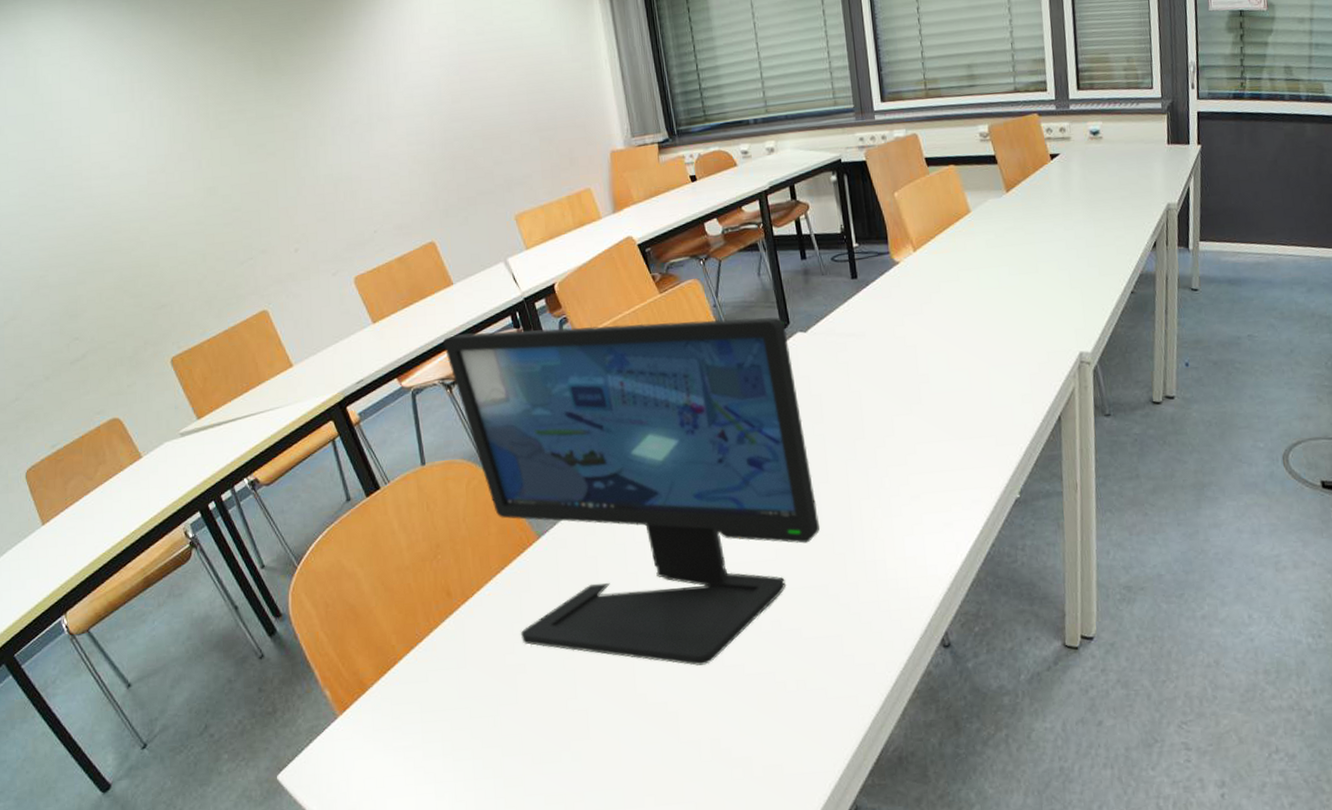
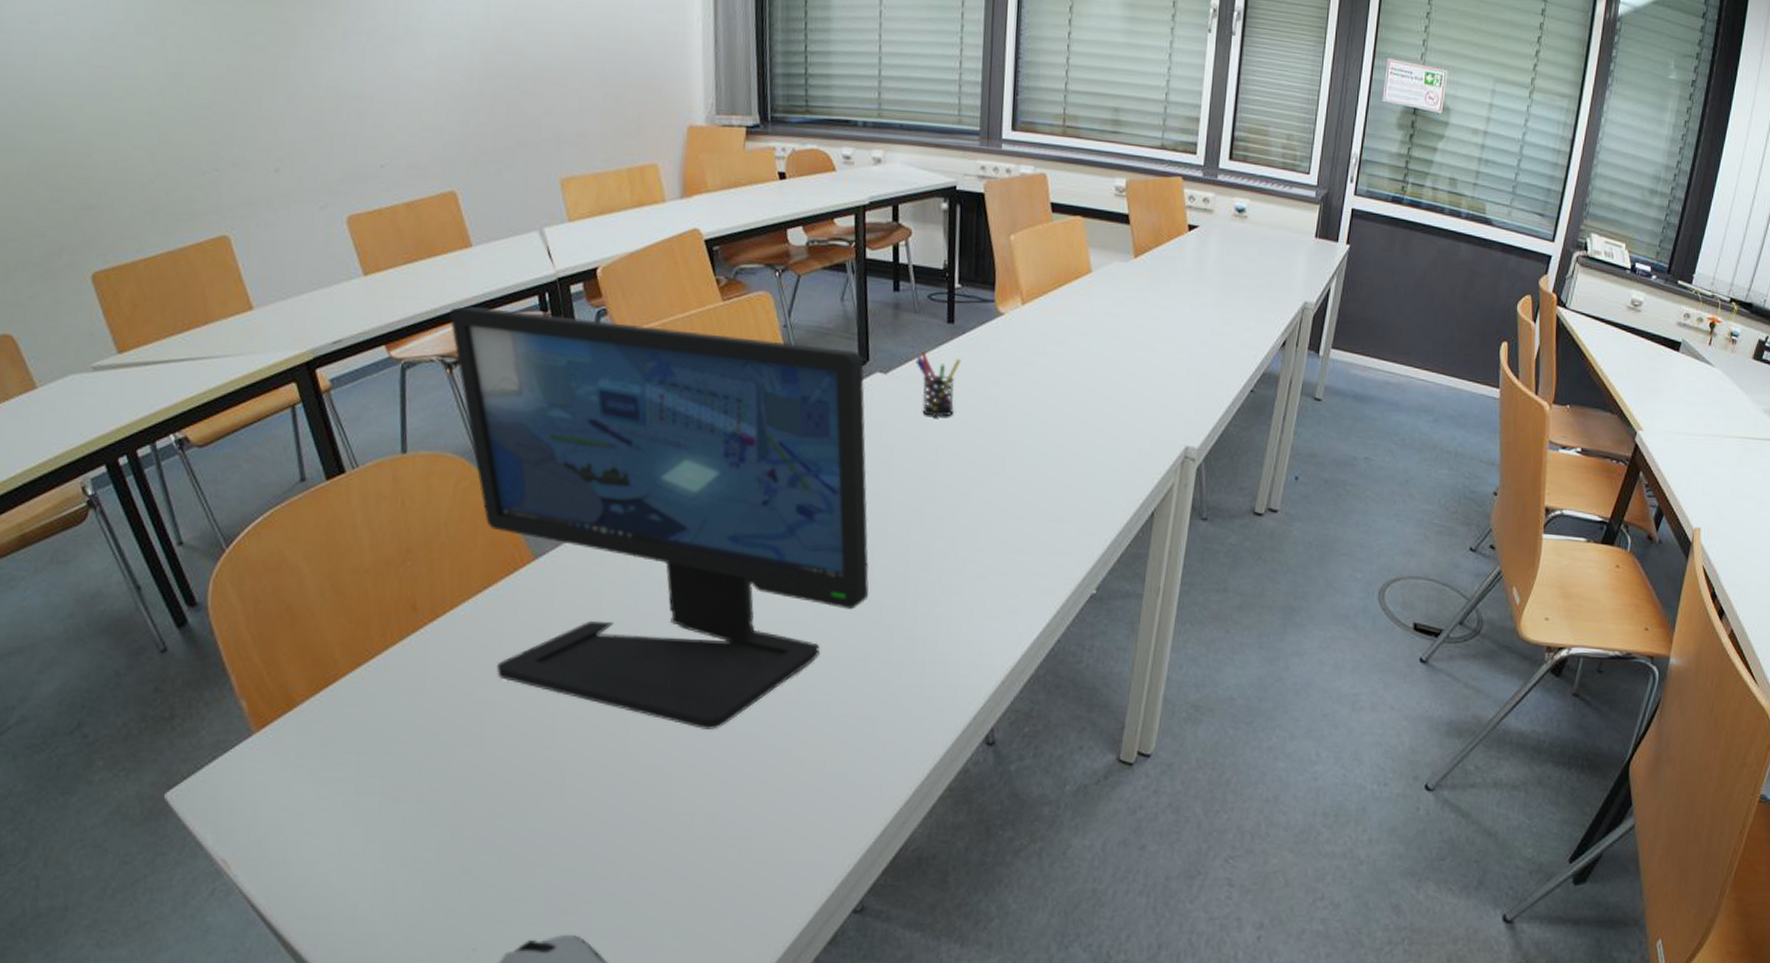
pen holder: none [829,307,869,363] -> present [915,351,961,417]

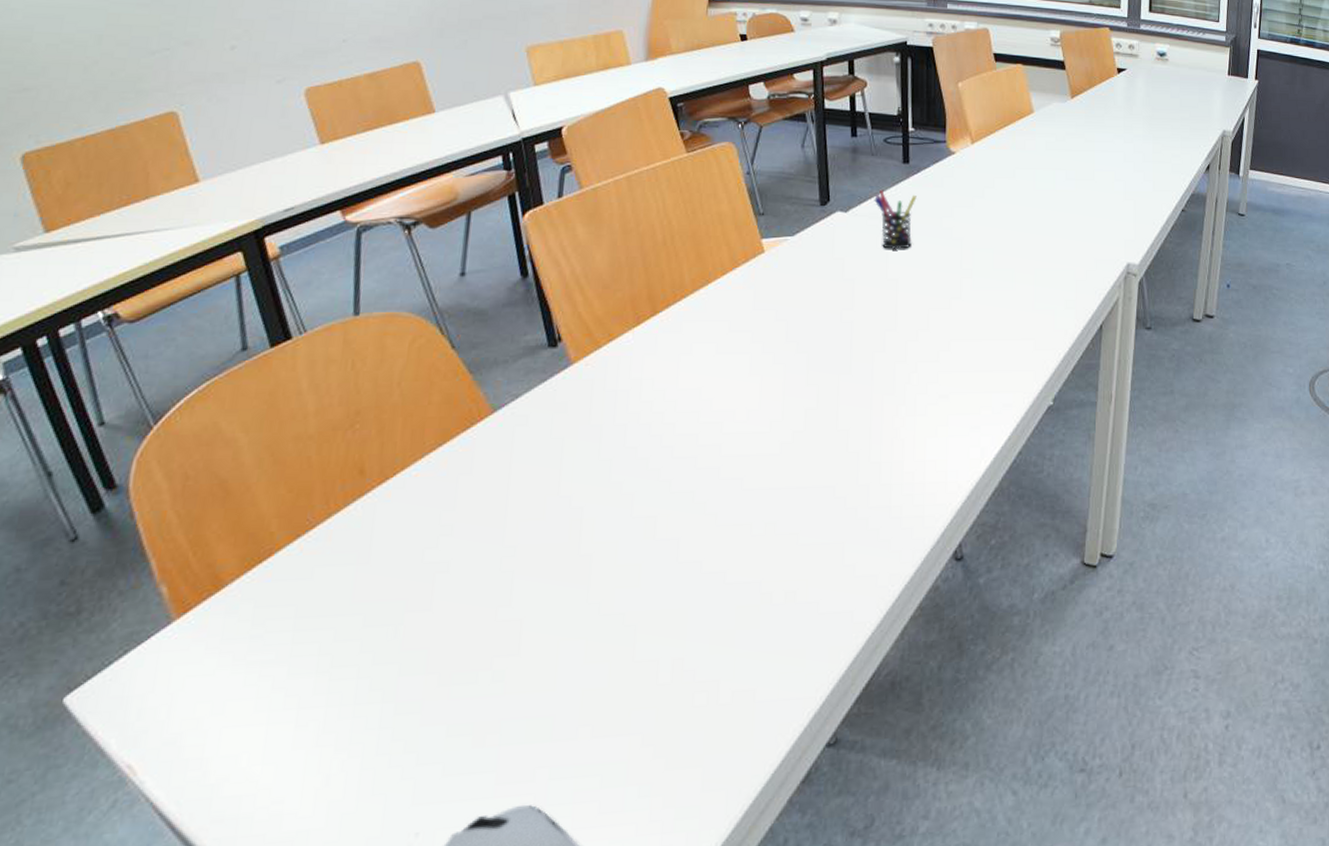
computer monitor: present [449,306,869,730] -> none [409,169,835,571]

